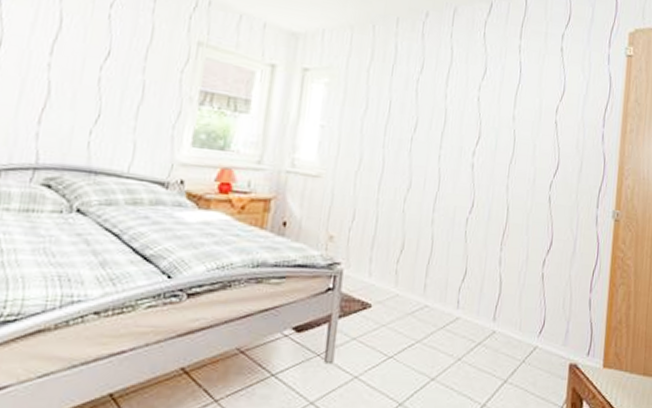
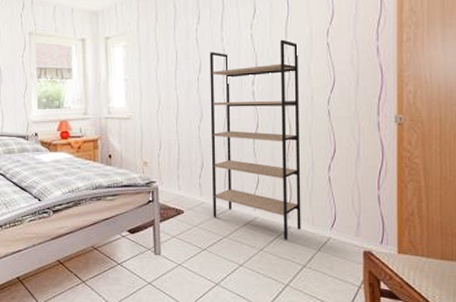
shelving unit: none [407,109,525,348] -> present [209,39,301,240]

